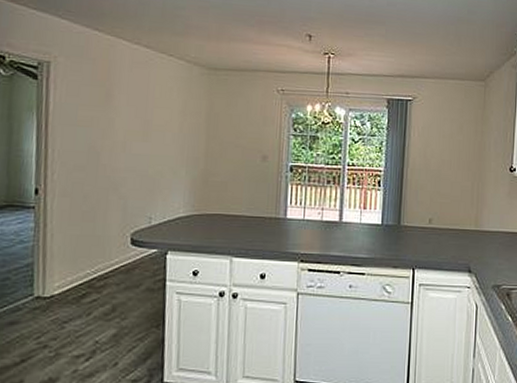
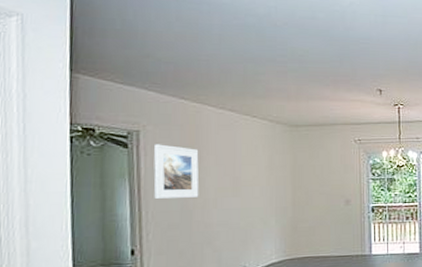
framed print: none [61,77,110,139] -> present [153,144,199,199]

